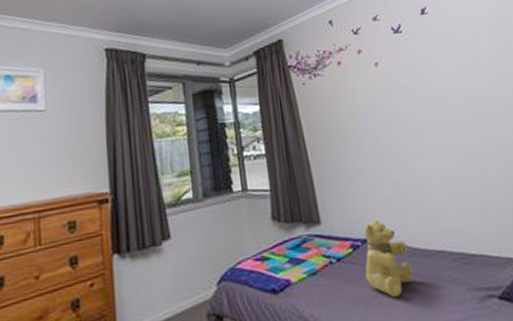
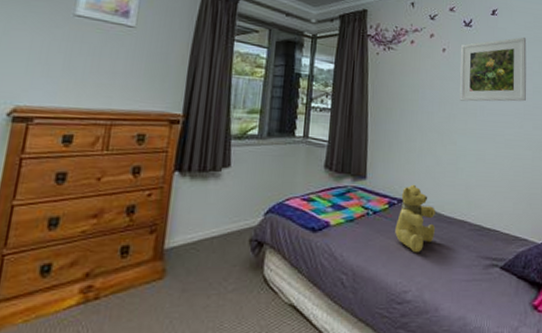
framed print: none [393,31,483,116] -> present [460,37,527,102]

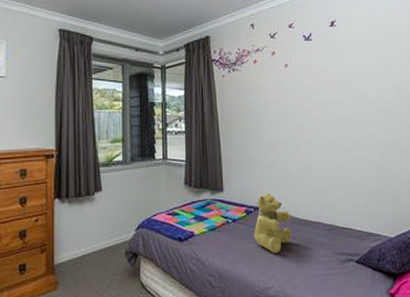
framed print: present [460,37,527,102] -> none [302,45,370,112]

